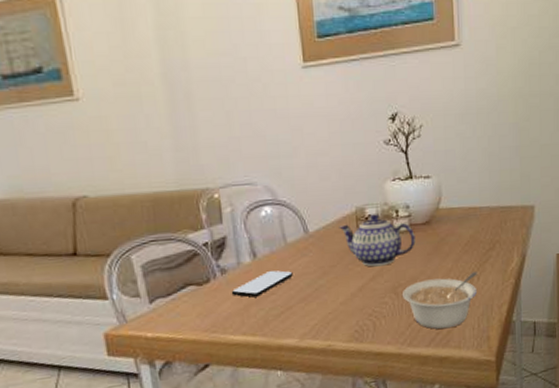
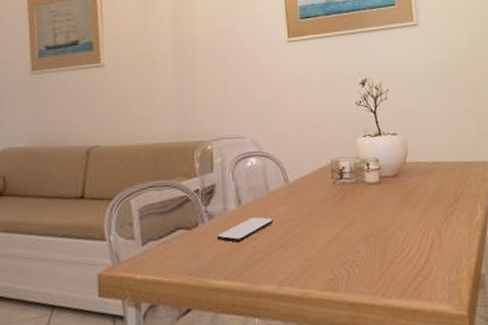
teapot: present [339,214,416,267] -> none [316,166,386,216]
legume: present [401,272,479,329] -> none [374,223,446,281]

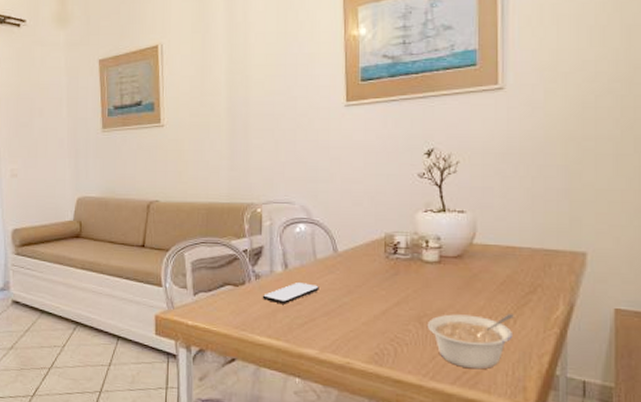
legume: none [374,223,446,281] -> present [427,314,515,370]

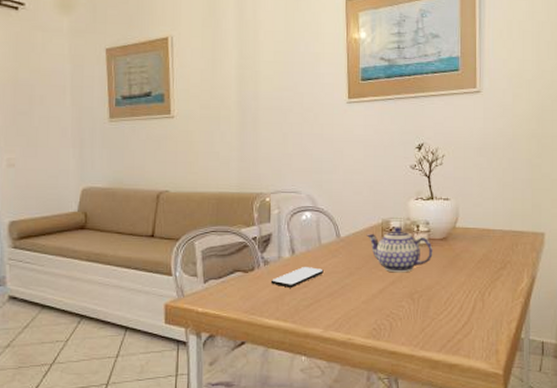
teapot: none [367,242,445,293] -> present [366,227,433,273]
legume: present [427,314,515,370] -> none [417,288,490,337]

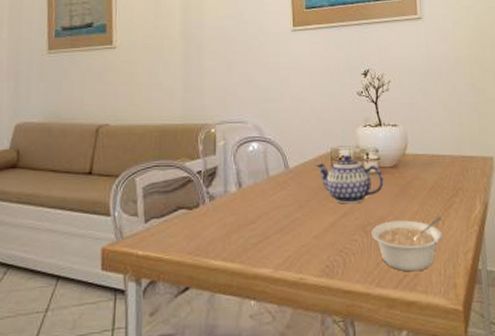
smartphone: present [270,266,324,288] -> none [216,200,272,225]
legume: none [417,288,490,337] -> present [370,216,443,272]

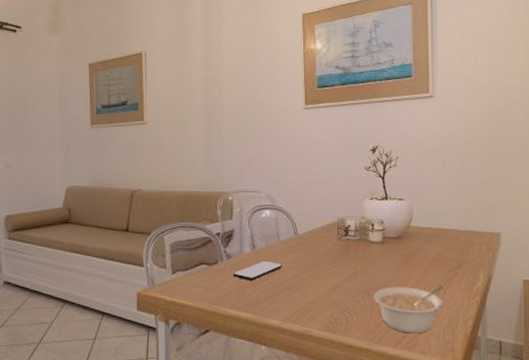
smartphone: none [216,200,272,225] -> present [232,260,282,281]
teapot: present [315,155,384,204] -> none [323,225,388,269]

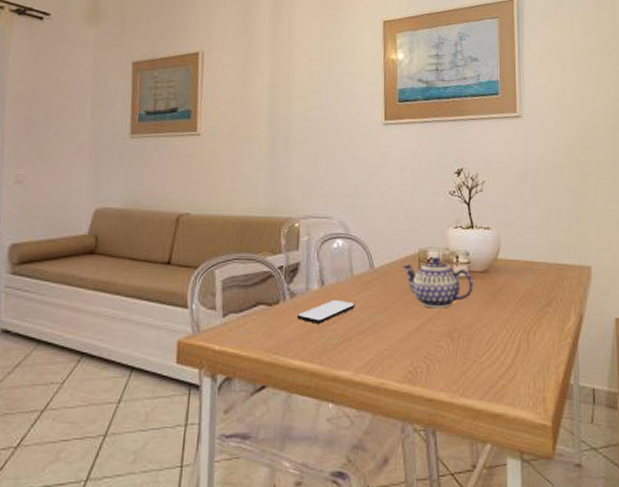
teapot: none [323,225,388,269] -> present [402,257,473,309]
legume: present [373,286,445,334] -> none [457,326,535,383]

